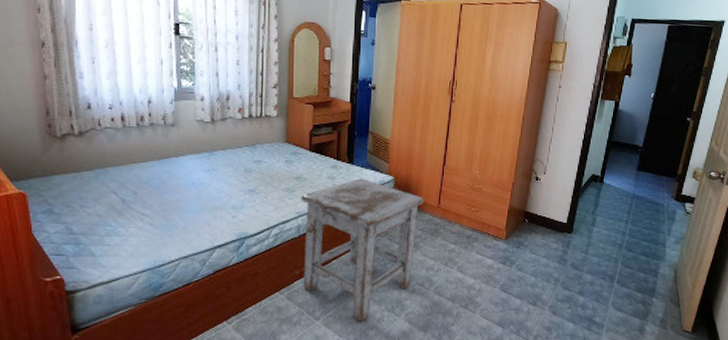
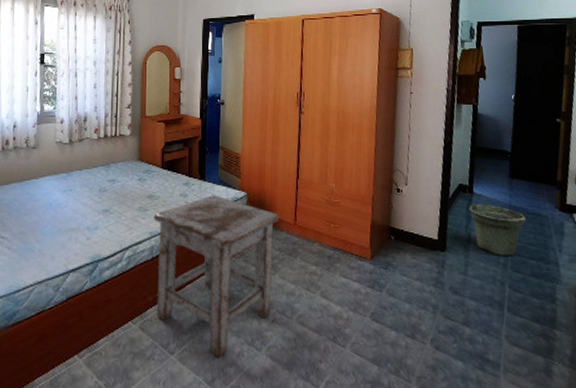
flower pot: none [597,193,645,237] -> present [468,204,526,255]

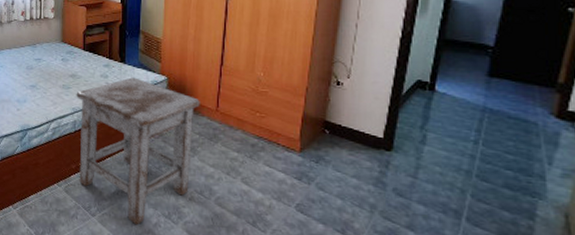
flower pot: present [468,204,526,255] -> none [427,103,504,163]

